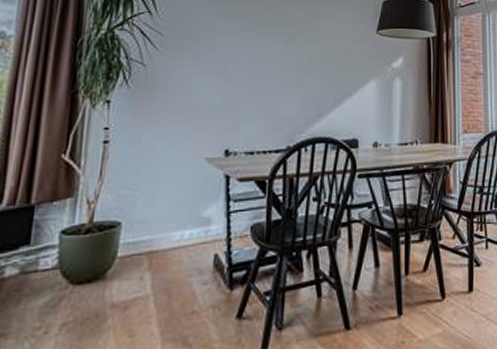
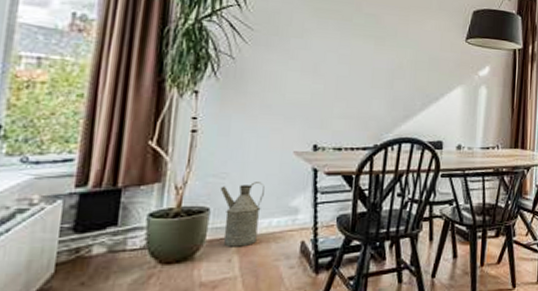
watering can: none [131,192,176,264] -> present [220,182,265,247]

